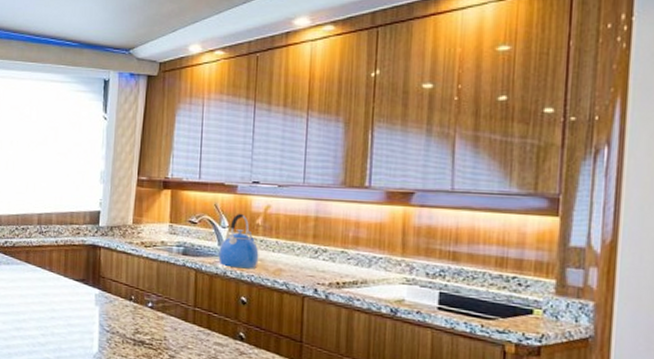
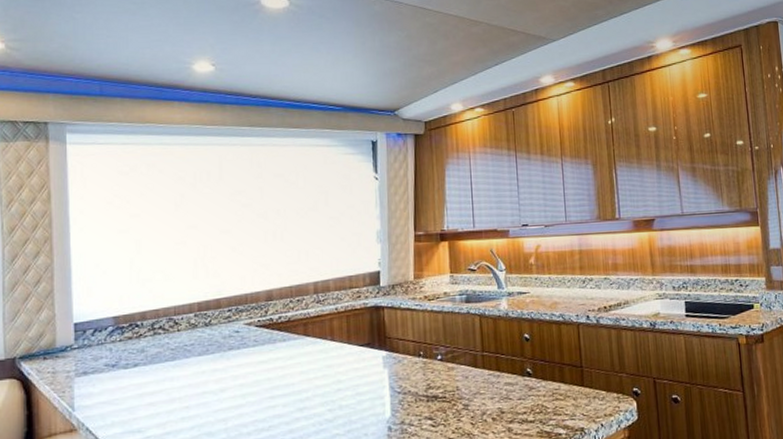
kettle: present [218,213,259,269] -> none [499,255,536,308]

